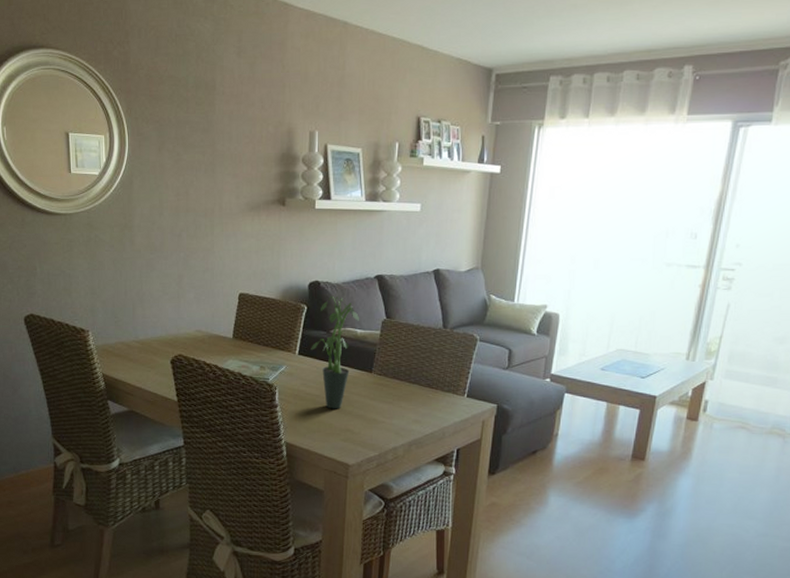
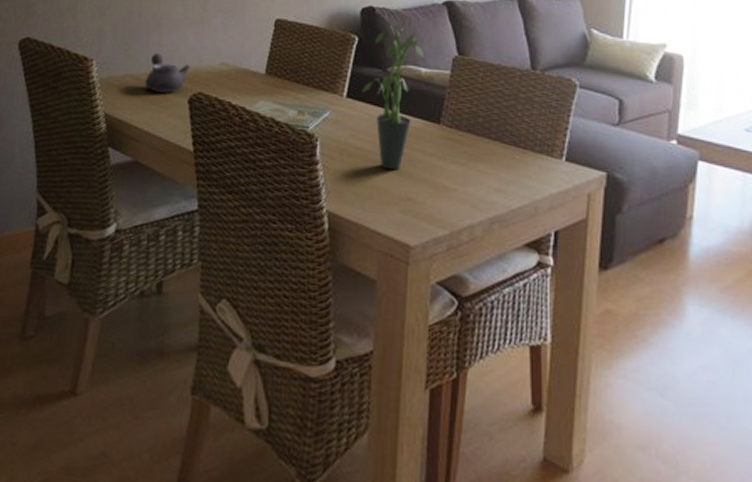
teapot: none [134,324,171,356] -> present [145,53,190,93]

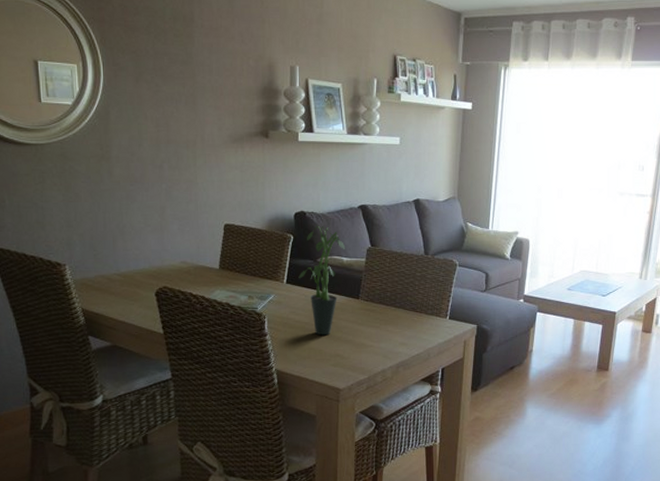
teapot: present [145,53,190,93] -> none [115,257,154,289]

